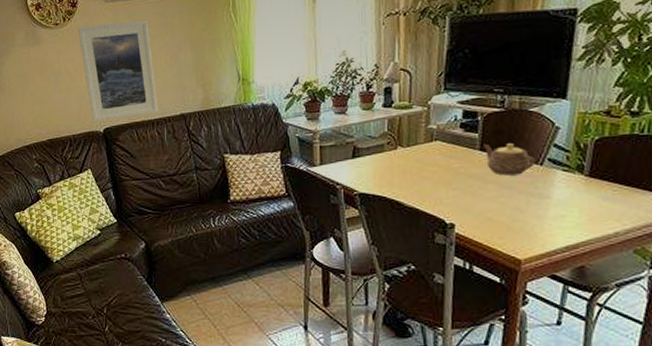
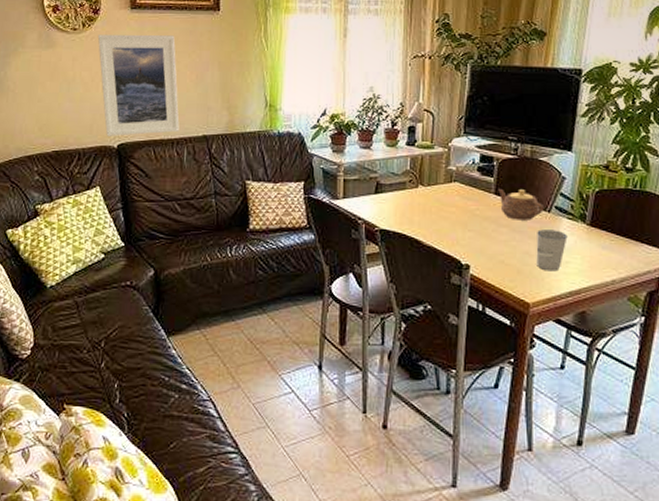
cup: none [527,183,563,226] -> present [536,229,568,272]

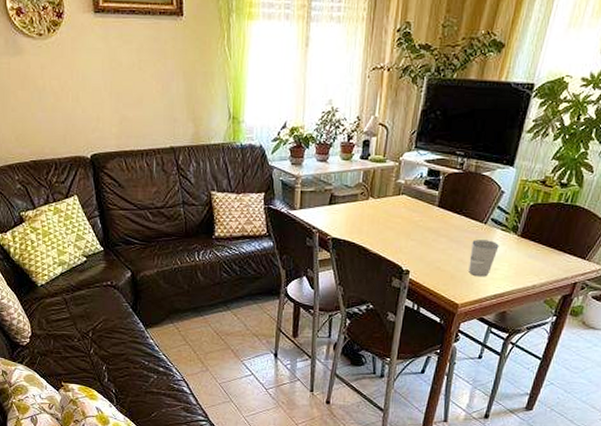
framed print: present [97,34,180,136] -> none [63,41,148,147]
teapot: present [498,188,544,220] -> none [441,201,481,231]

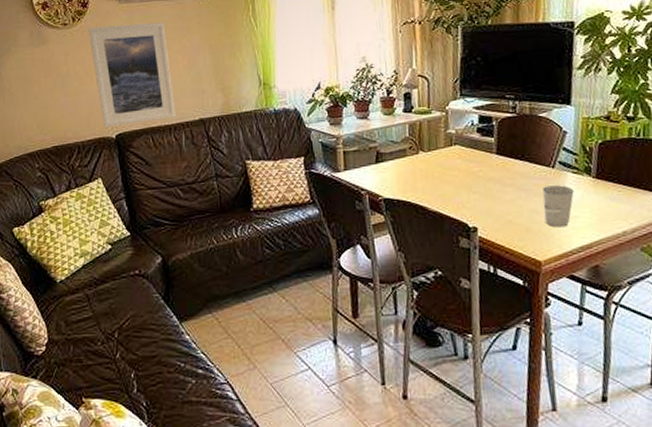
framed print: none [63,41,148,147] -> present [88,22,176,128]

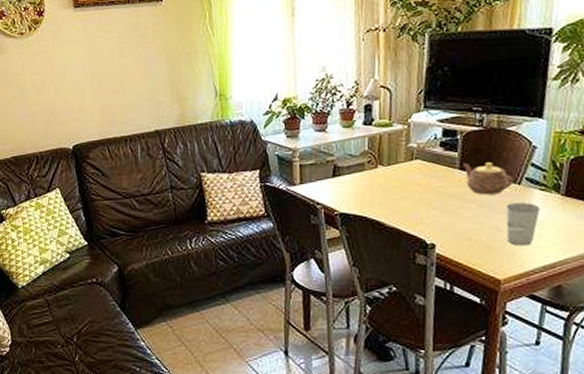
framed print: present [88,22,176,128] -> none [44,31,131,138]
teapot: none [499,147,548,179] -> present [463,163,513,195]

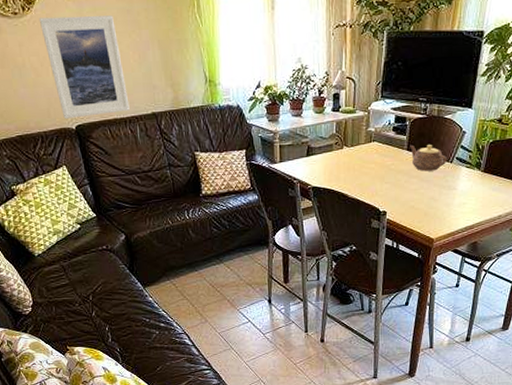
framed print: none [44,31,131,138] -> present [38,15,130,119]
cup: present [506,202,540,246] -> none [440,177,465,212]

